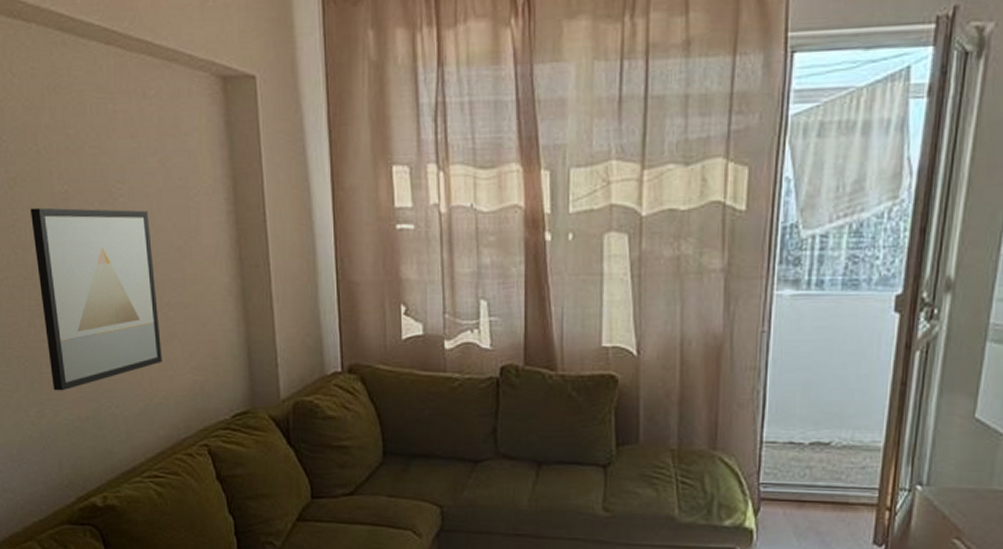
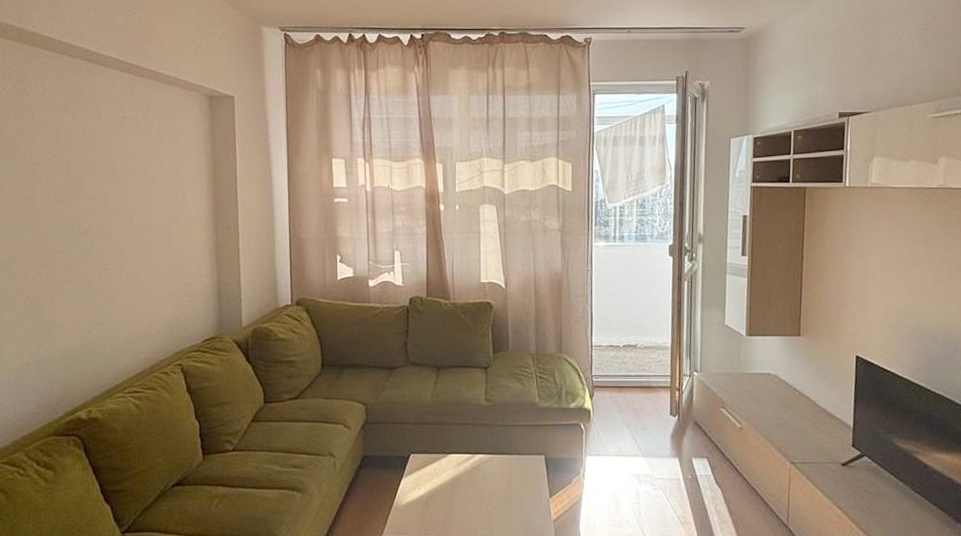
wall art: present [30,207,162,391] -> none [47,185,148,326]

